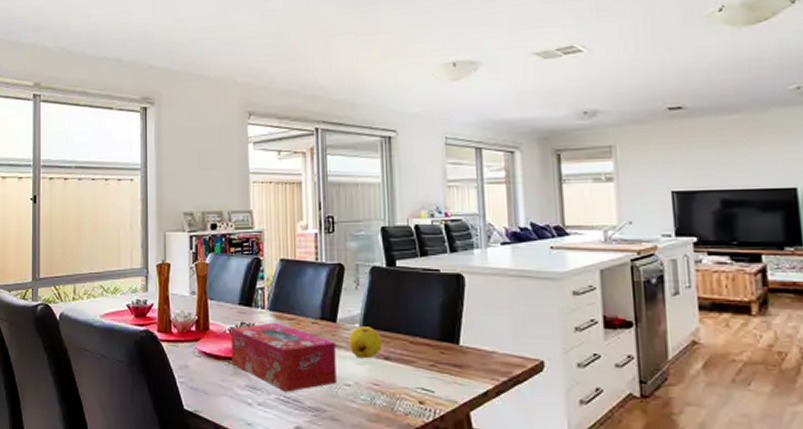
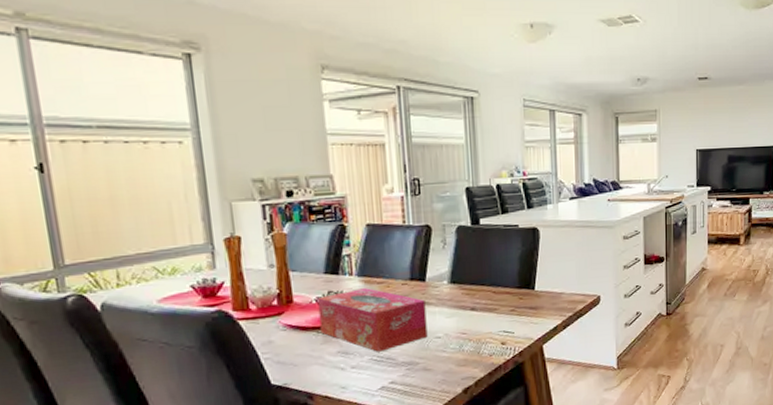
fruit: present [349,326,382,359] -> none [438,282,469,313]

